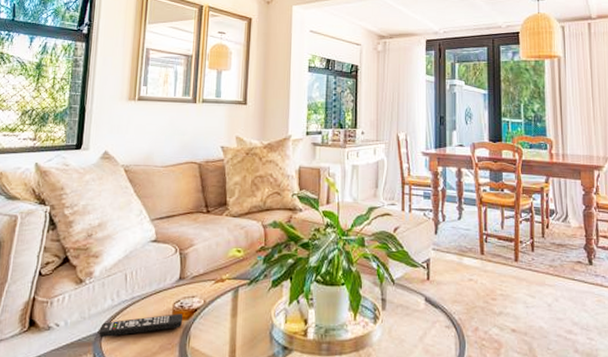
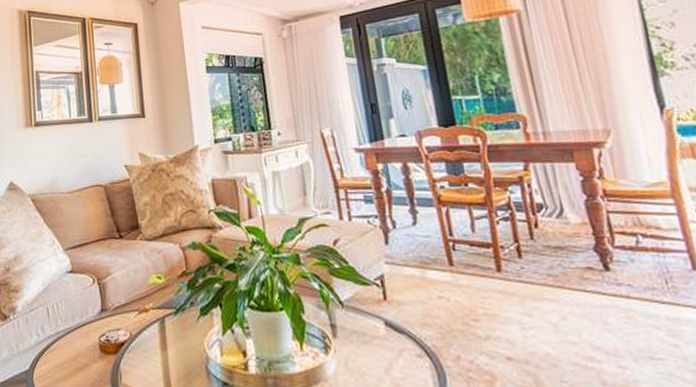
remote control: present [99,314,183,338] -> none [29,348,112,376]

